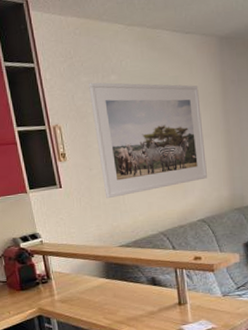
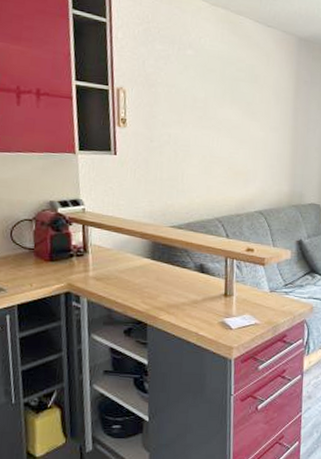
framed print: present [89,82,207,199] -> none [162,52,273,175]

